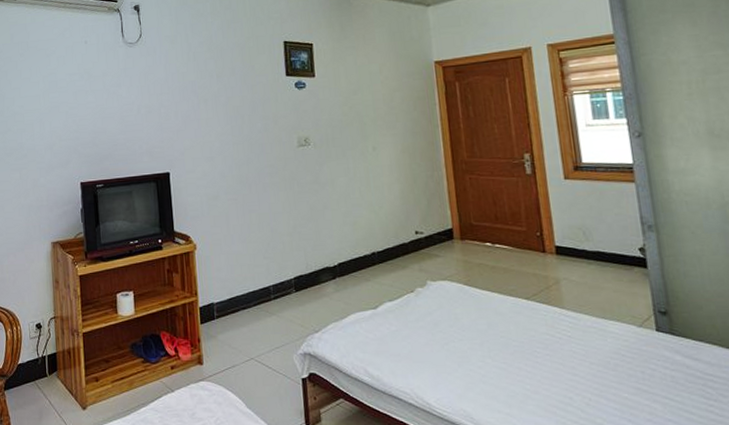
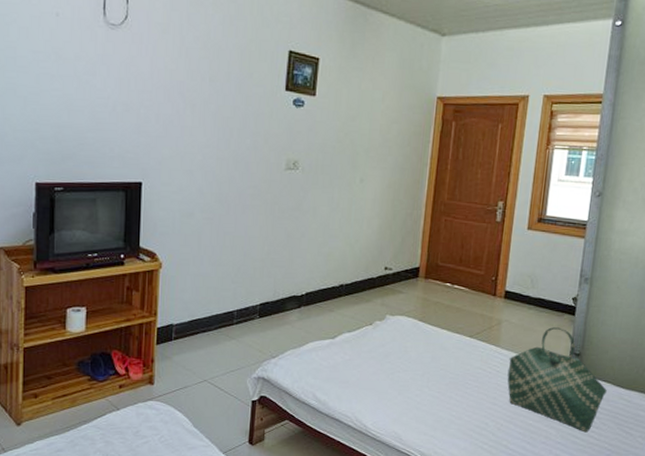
tote bag: none [579,283,715,407] -> present [507,327,607,433]

